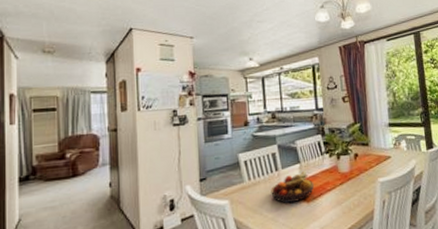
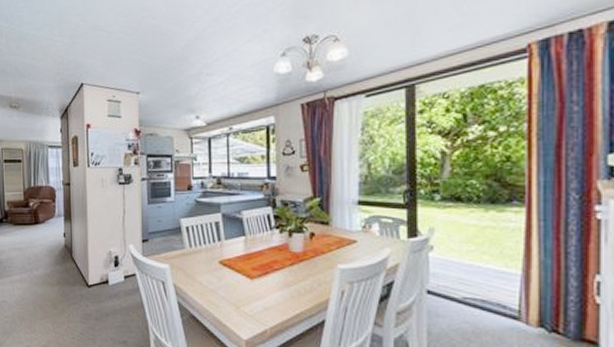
fruit bowl: present [270,170,315,204] -> none [212,244,260,278]

